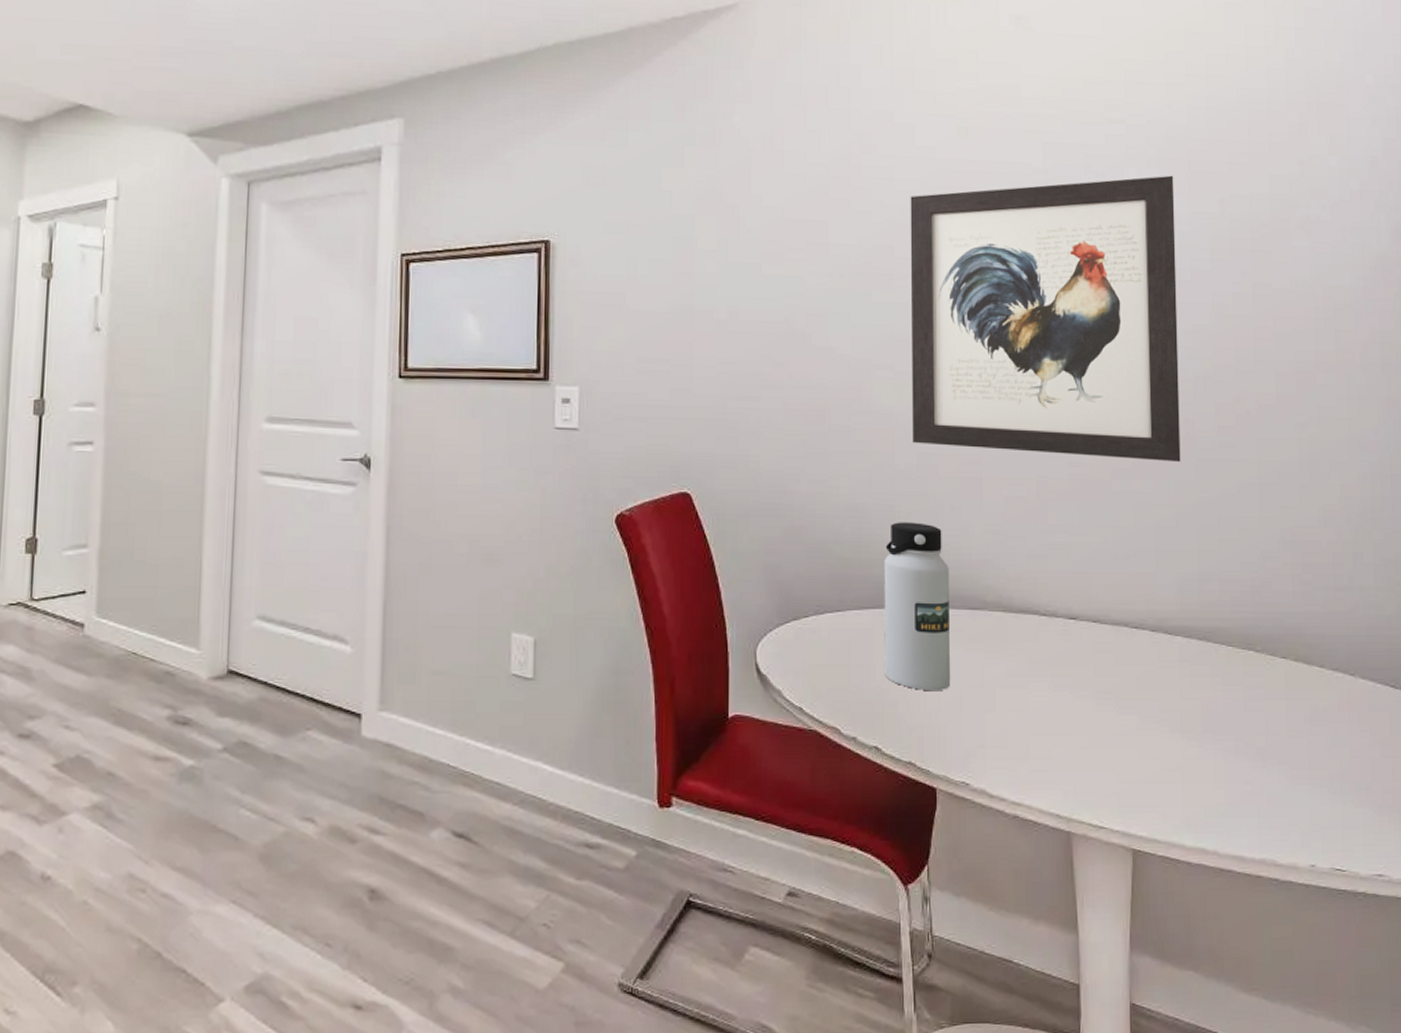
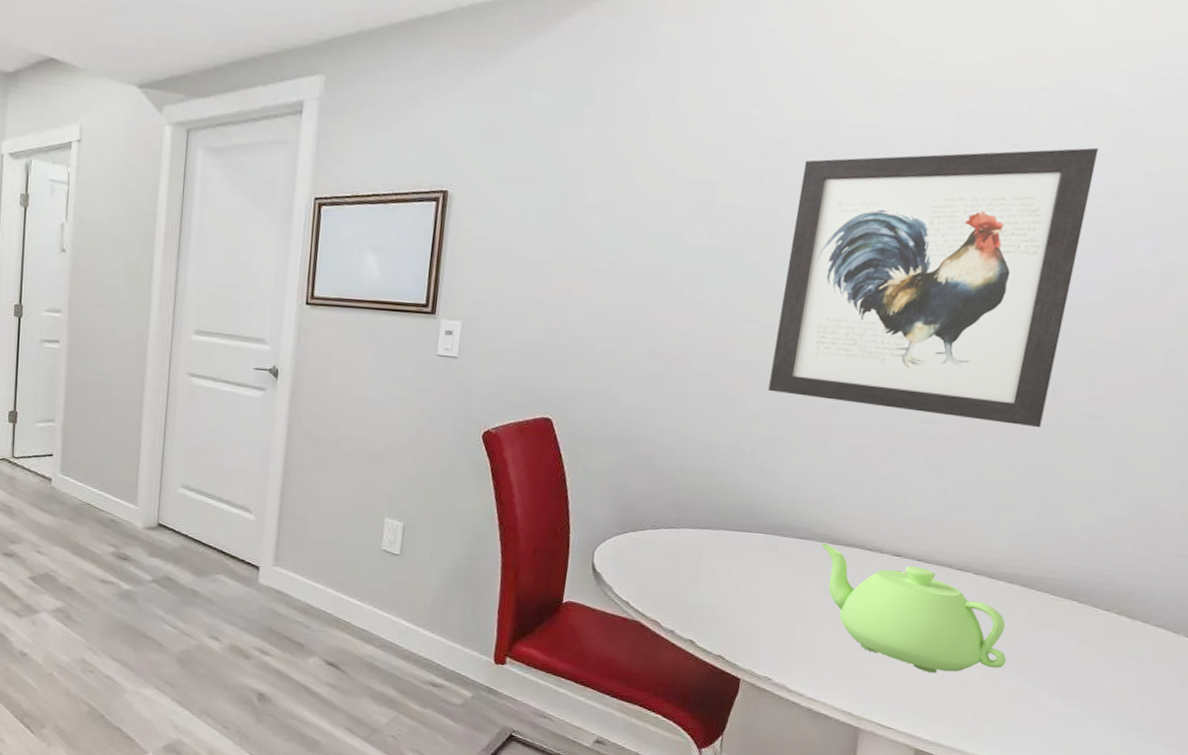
water bottle: present [884,522,950,692] -> none [708,458,785,603]
teapot: none [995,612,1201,754] -> present [821,542,1006,674]

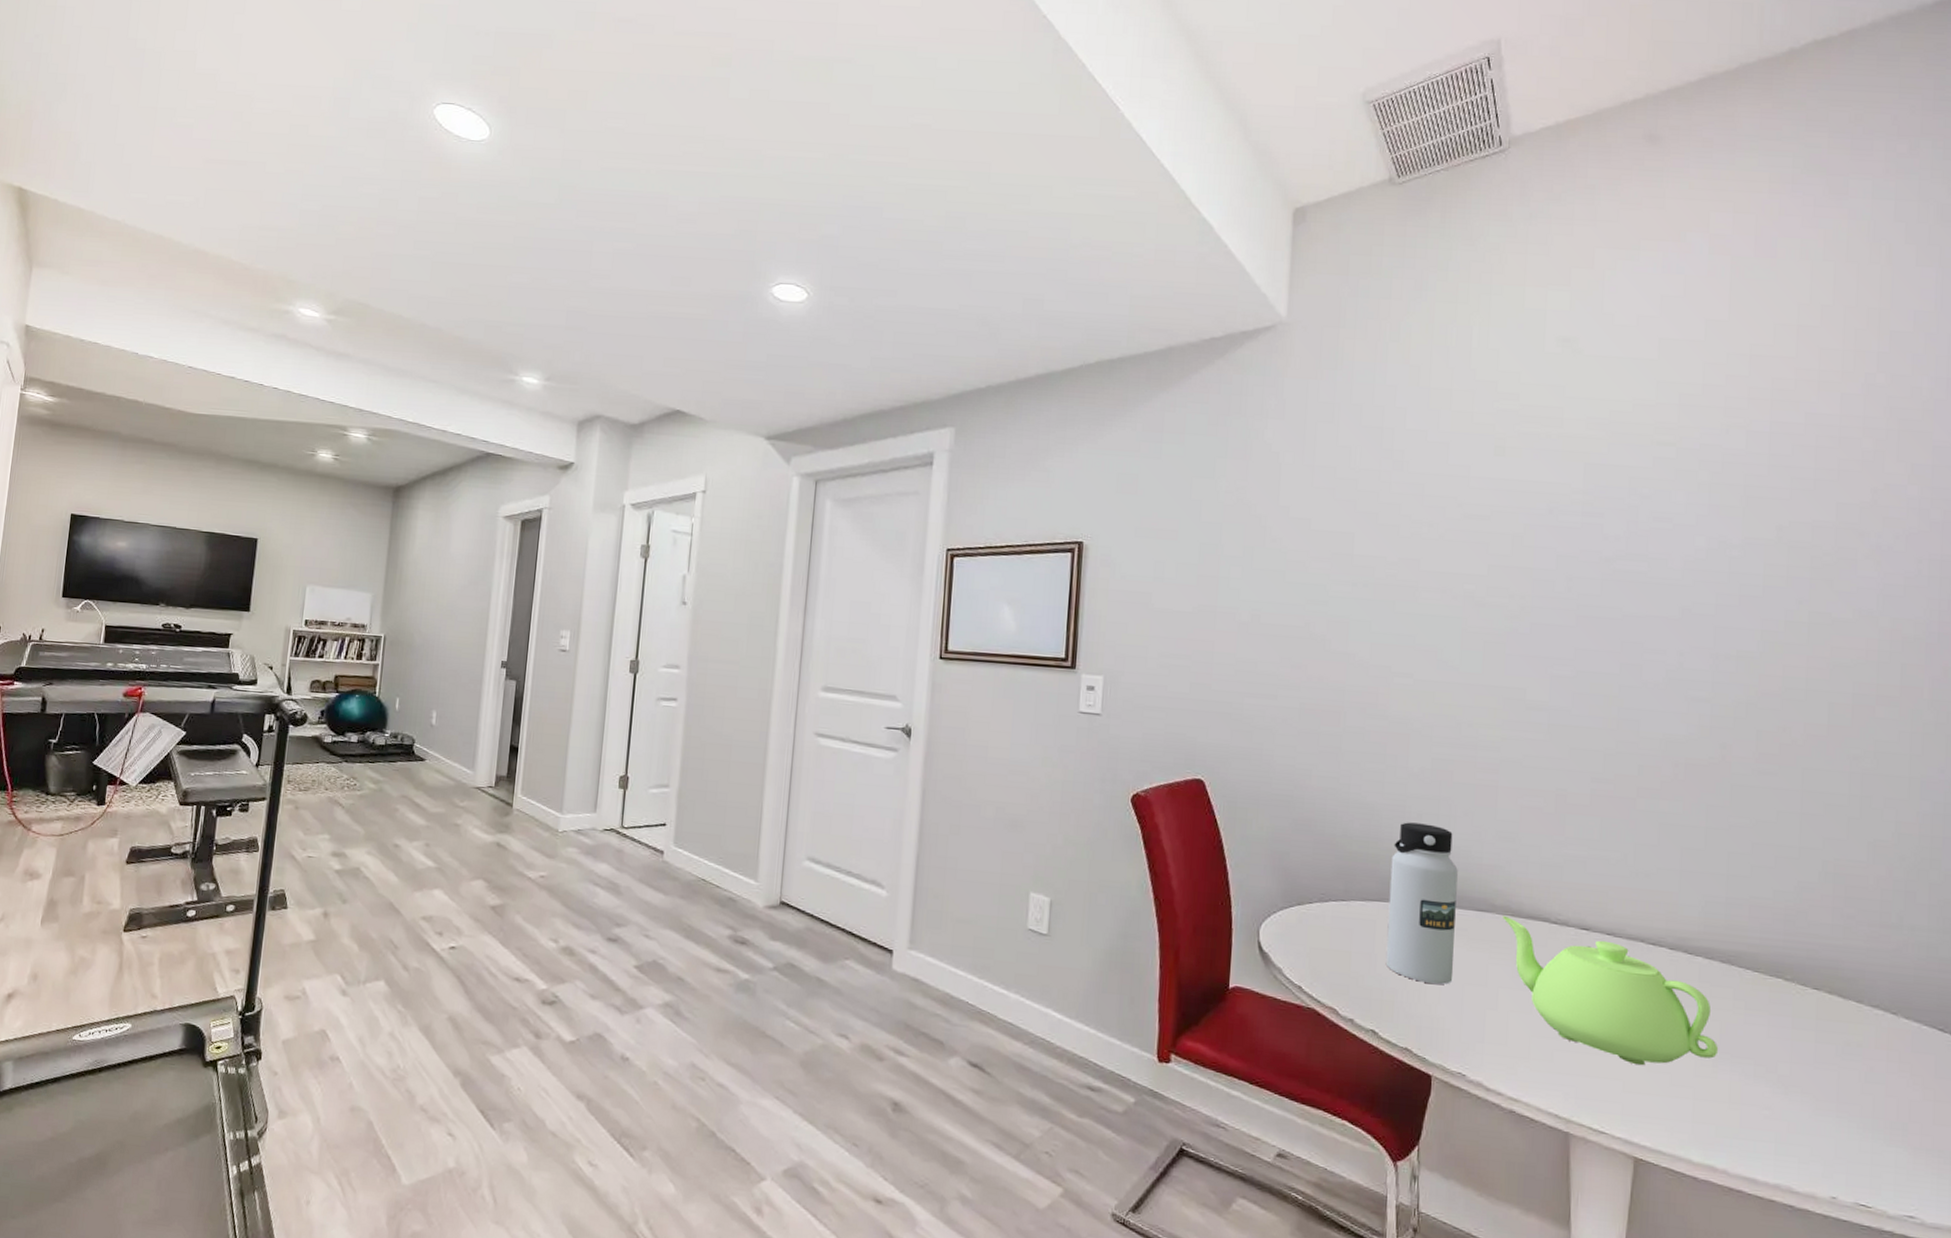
water bottle: none [708,458,785,603] -> present [1385,822,1458,985]
wall art: present [768,147,1099,428] -> none [1428,499,1727,786]

